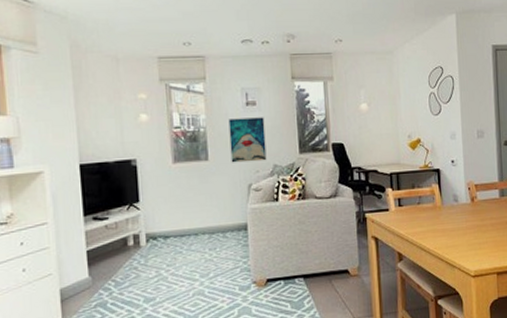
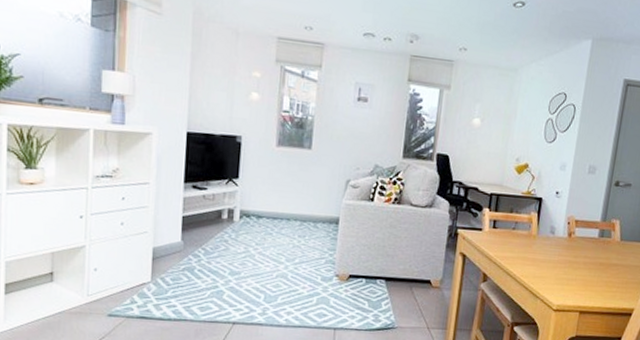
wall art: present [228,117,267,163] -> none [333,111,374,160]

